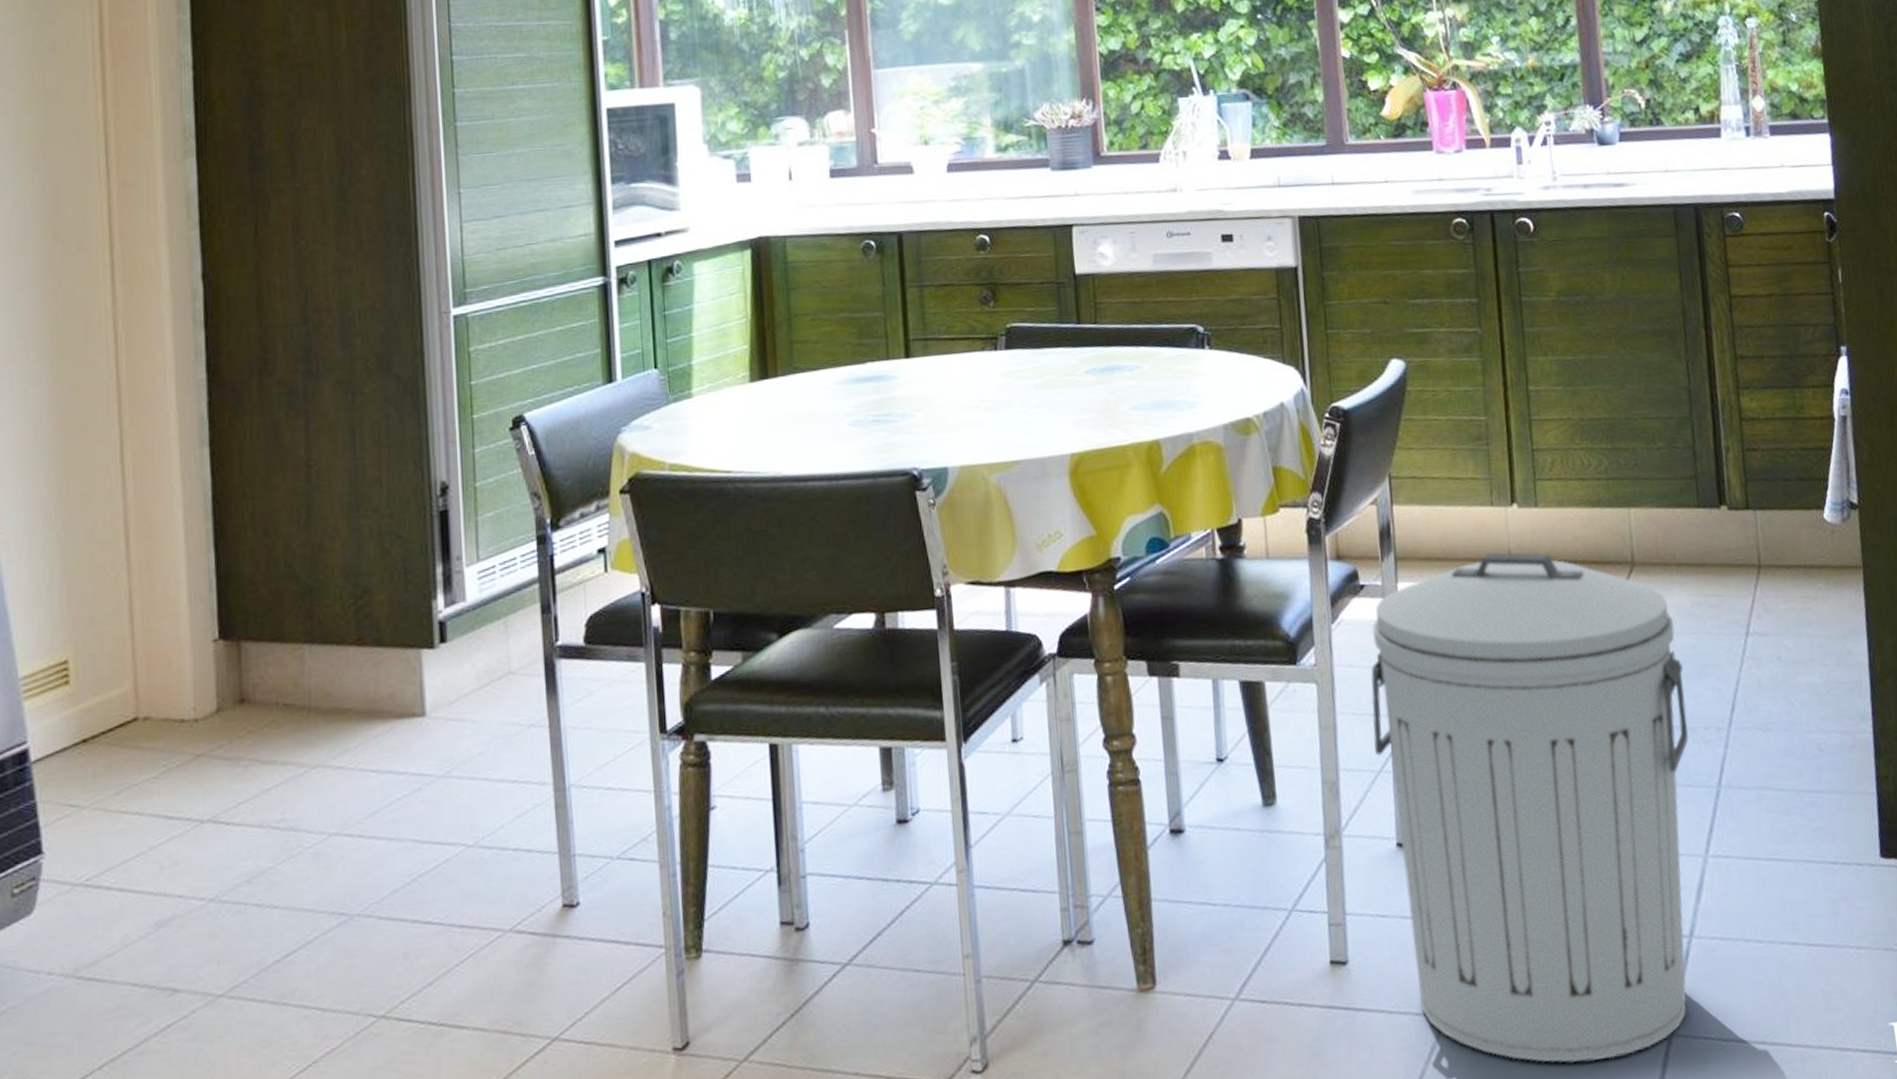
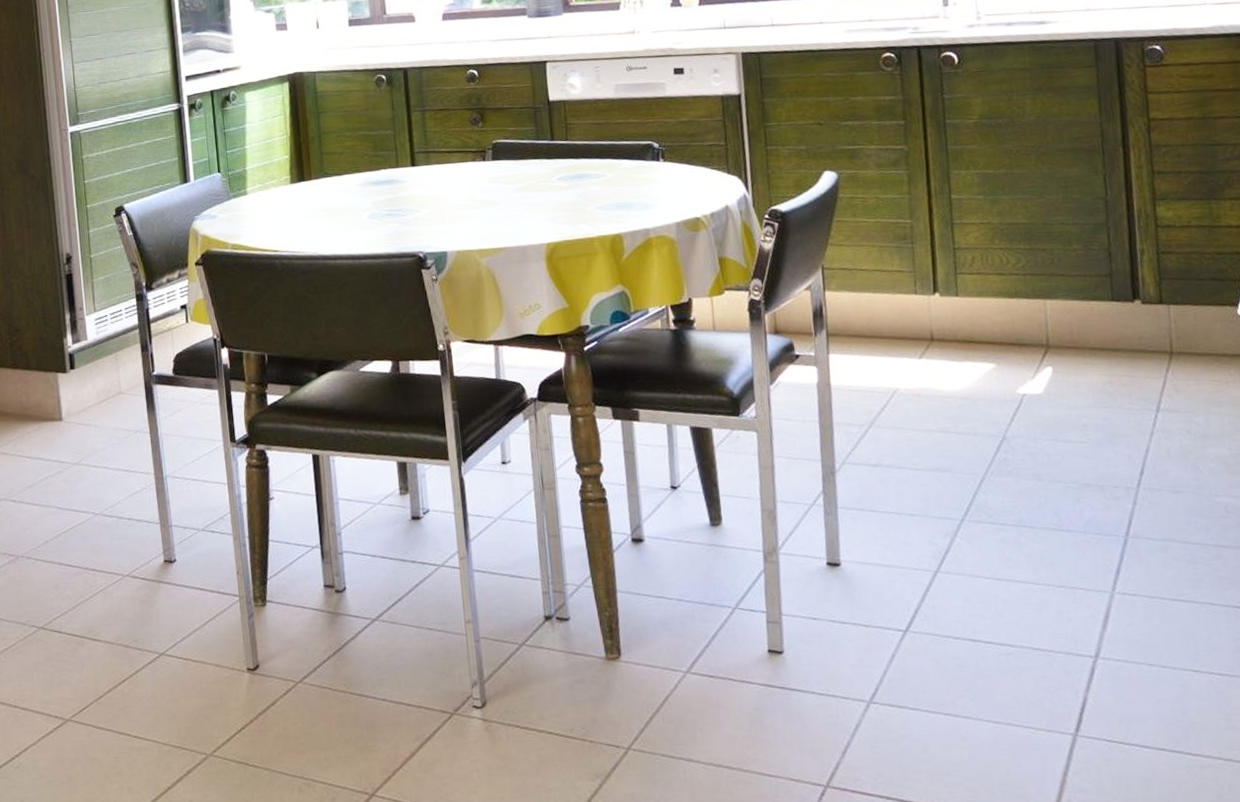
trash can: present [1371,552,1689,1064] -> none [804,332,1098,750]

